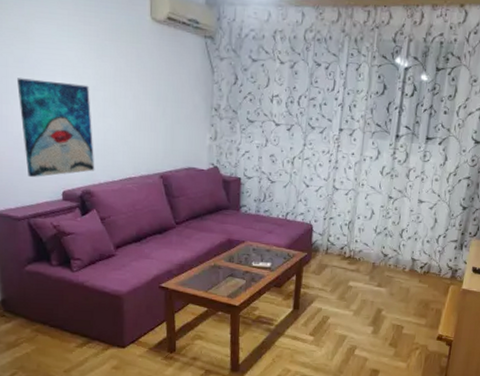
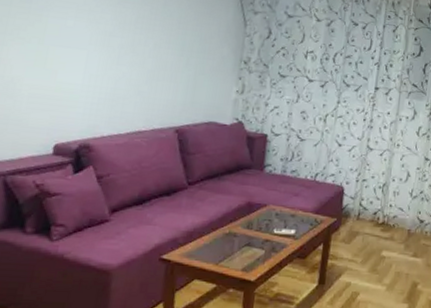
wall art: present [17,78,95,178] -> none [13,18,105,128]

